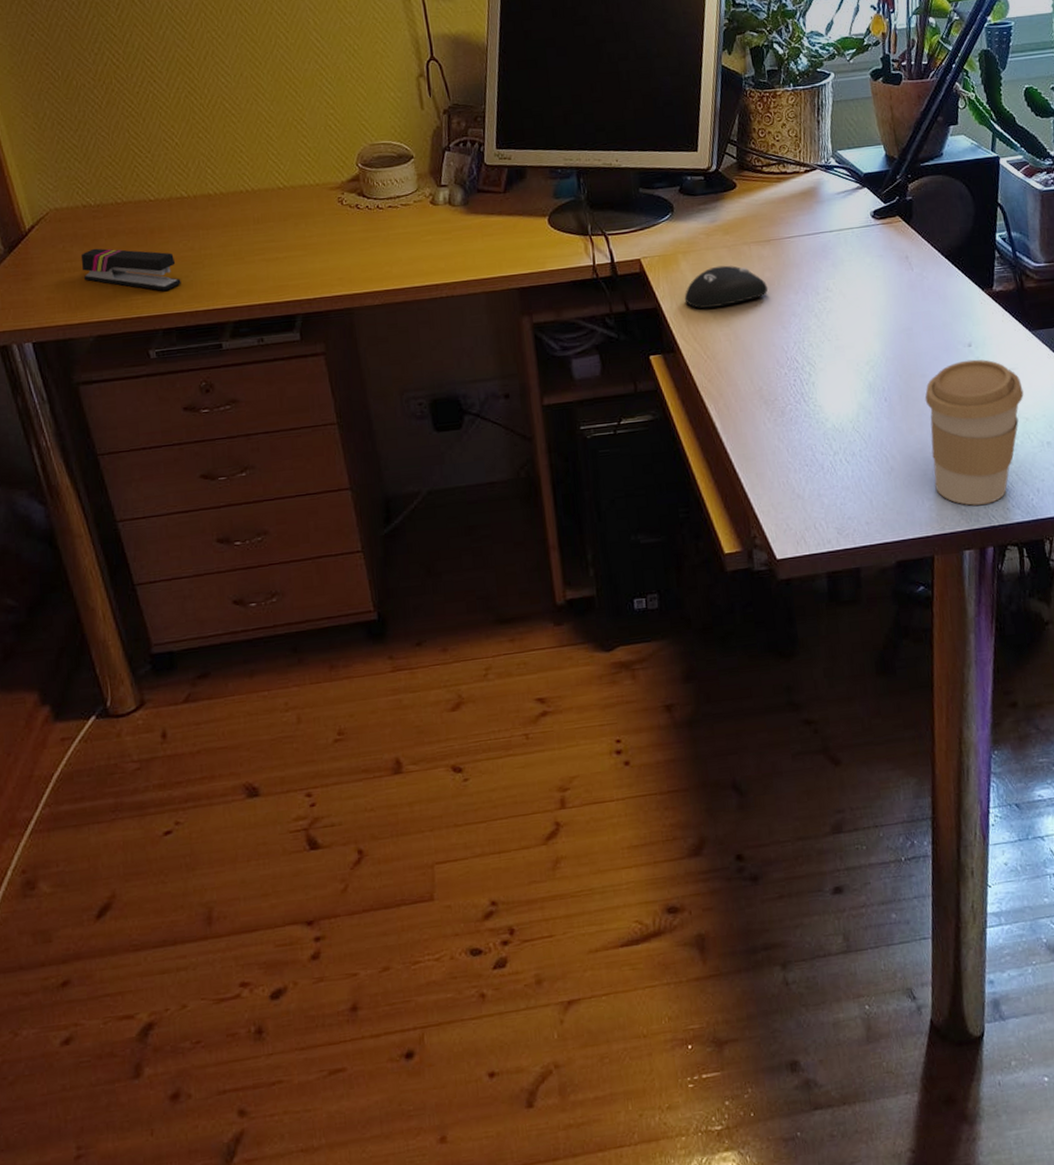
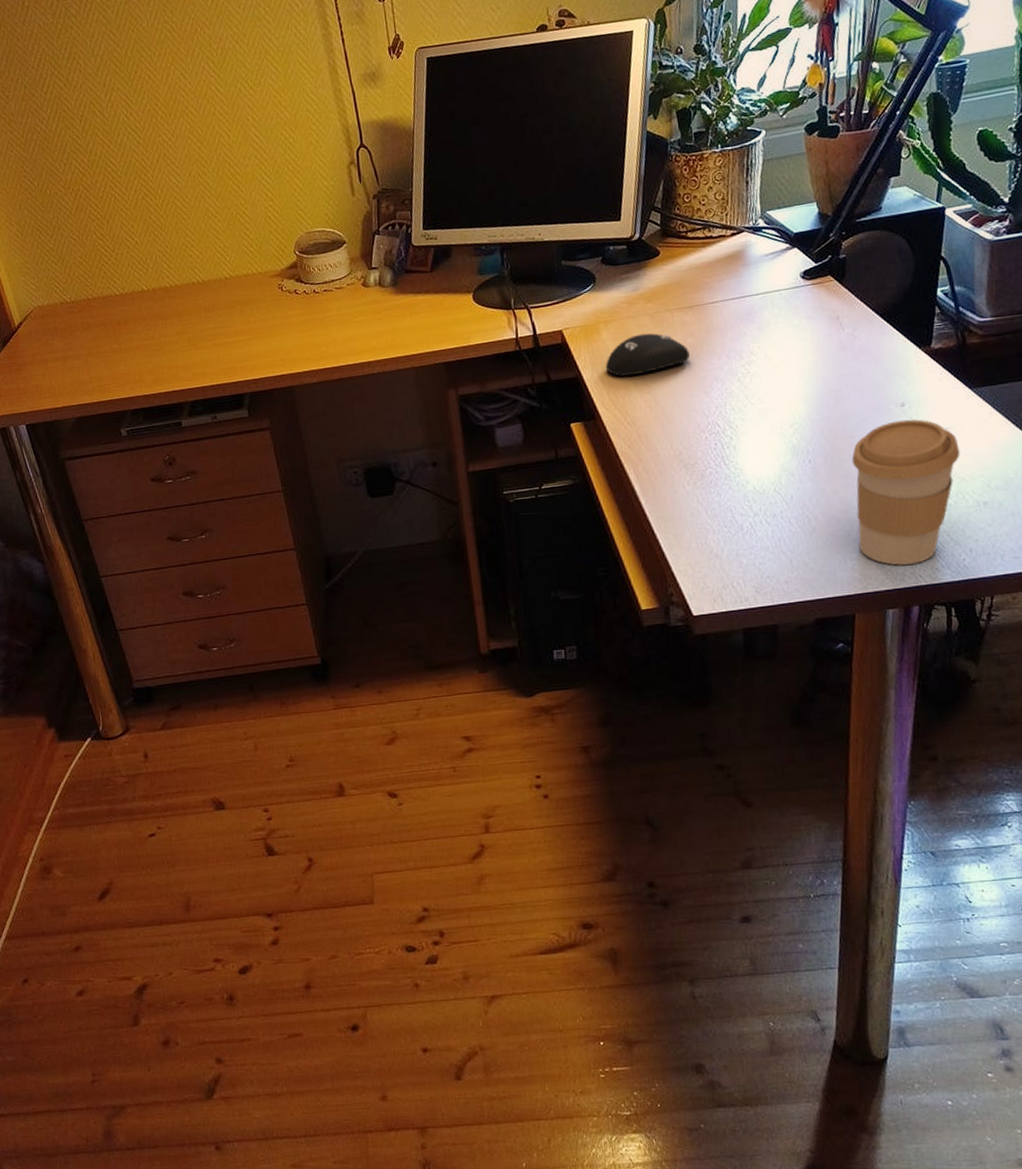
stapler: present [80,248,181,291] -> none [61,340,145,376]

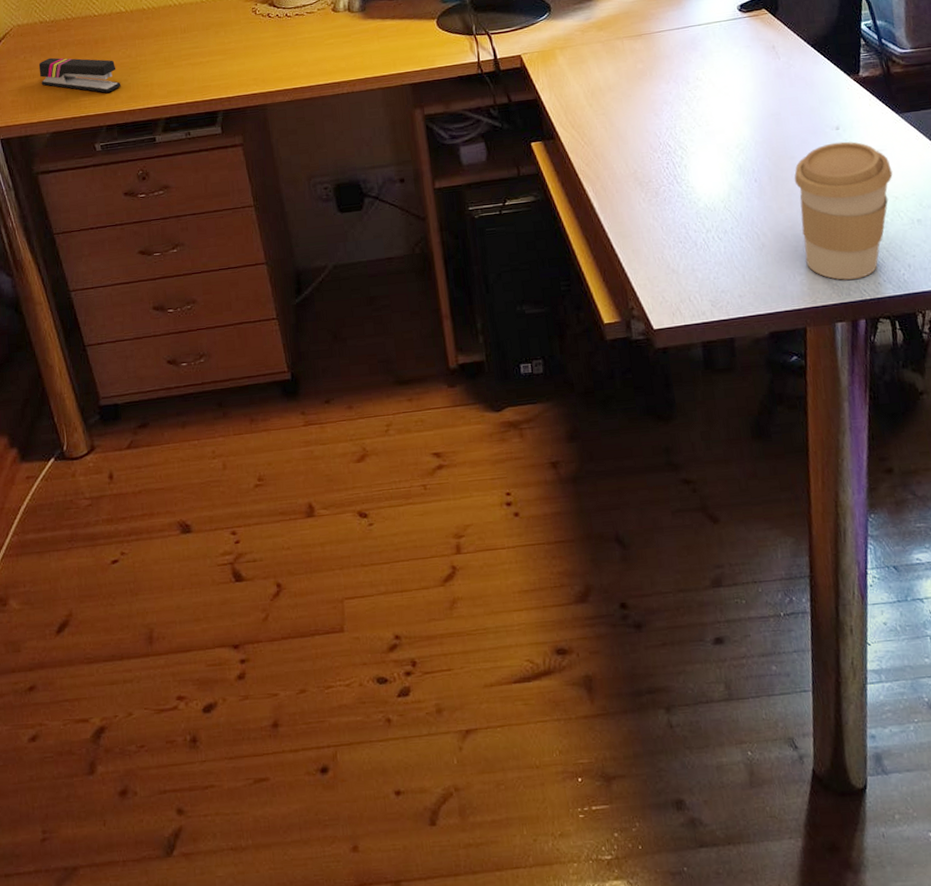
stapler: none [61,340,145,376] -> present [38,57,121,93]
computer mouse: present [605,333,691,377] -> none [562,58,641,100]

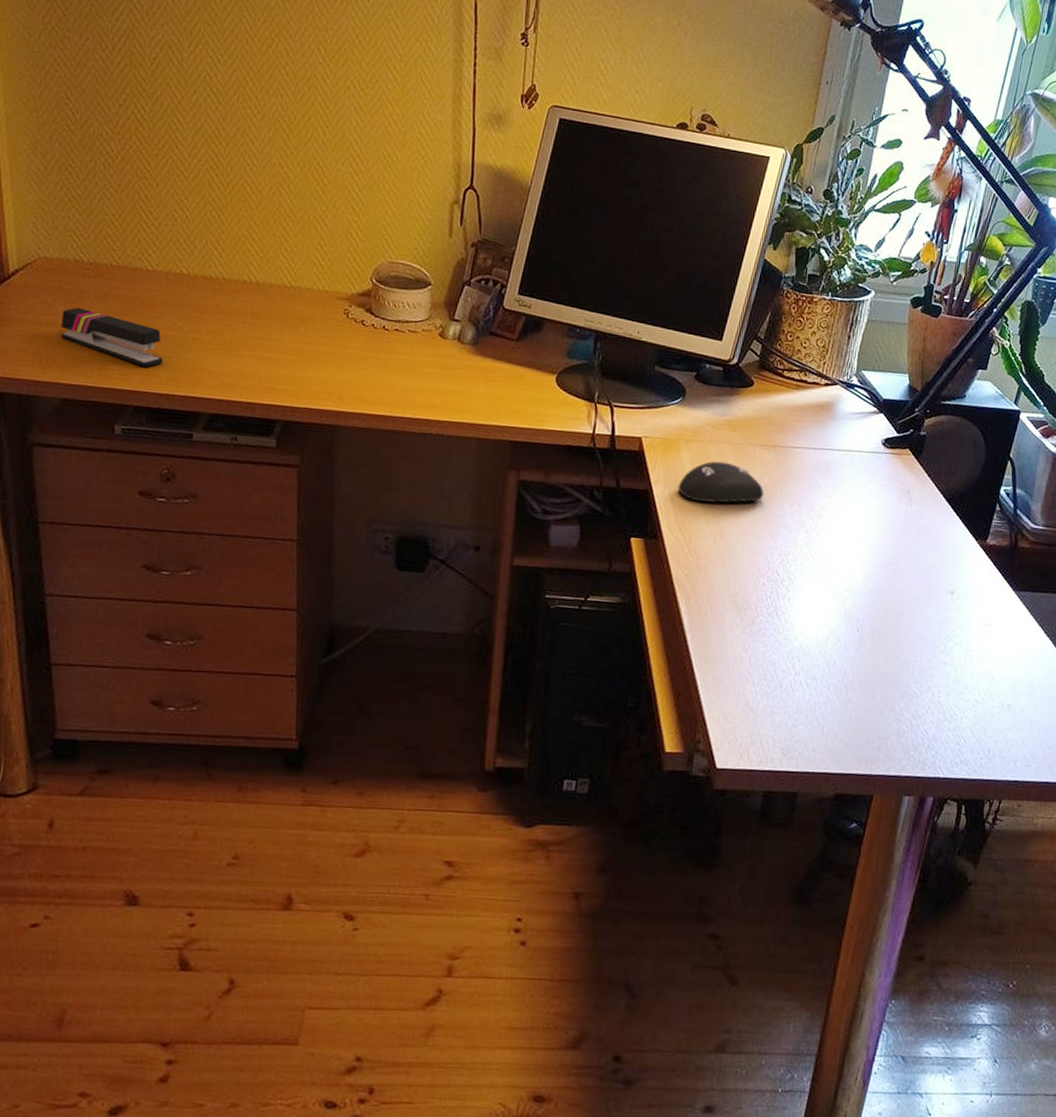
computer mouse: none [562,58,641,100] -> present [677,461,764,503]
coffee cup: present [794,141,893,280] -> none [888,607,996,754]

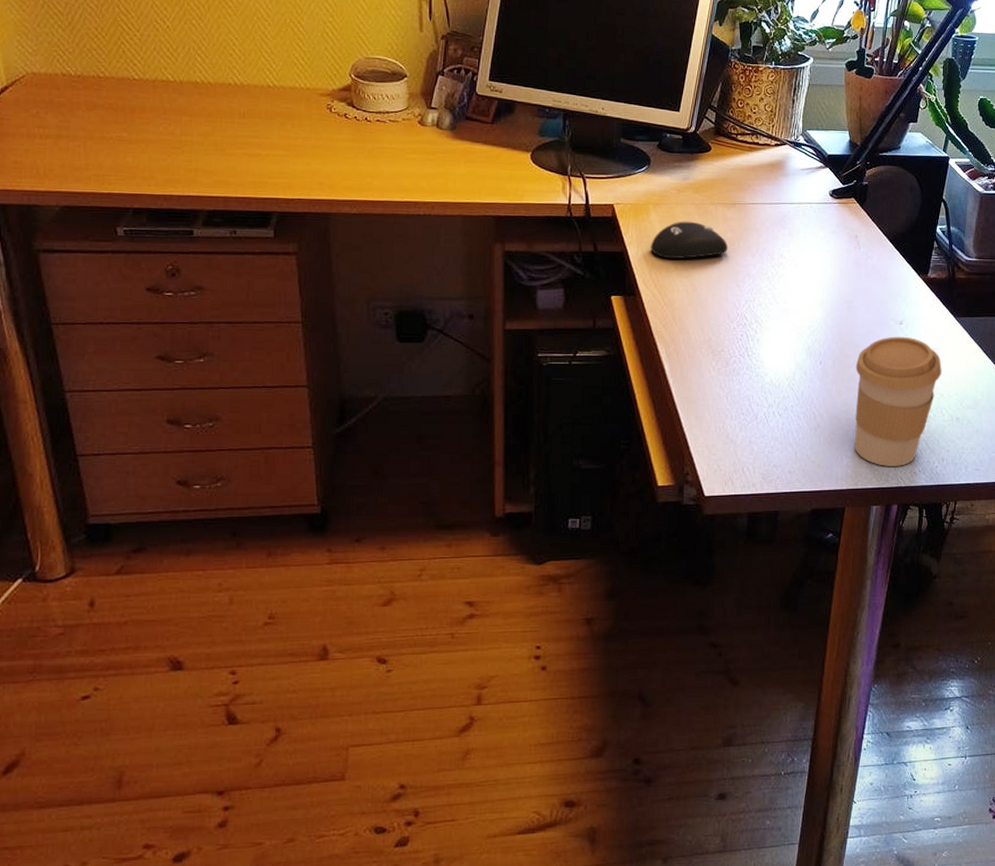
stapler: present [61,307,163,367] -> none [54,118,158,171]
coffee cup: none [888,607,996,754] -> present [854,336,942,466]

